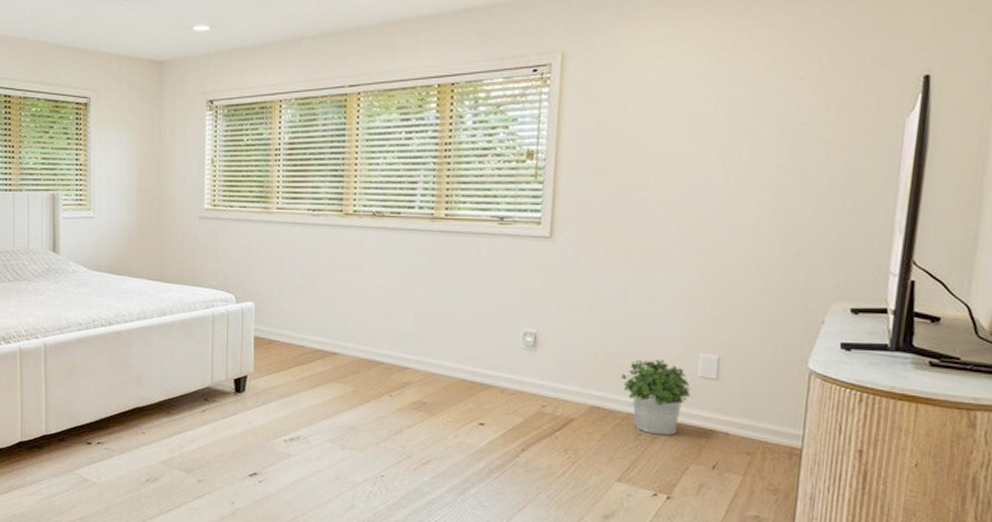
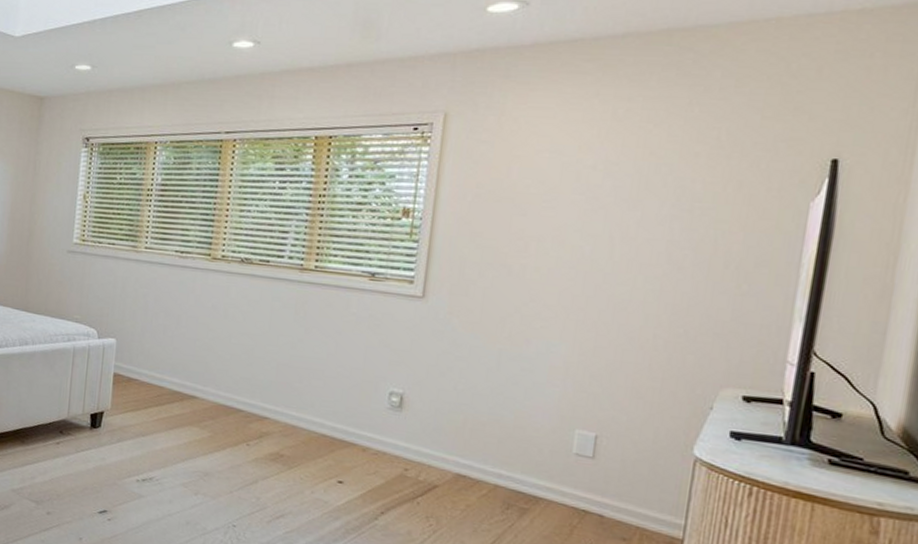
potted plant: present [621,359,691,436] -> none [490,430,565,512]

